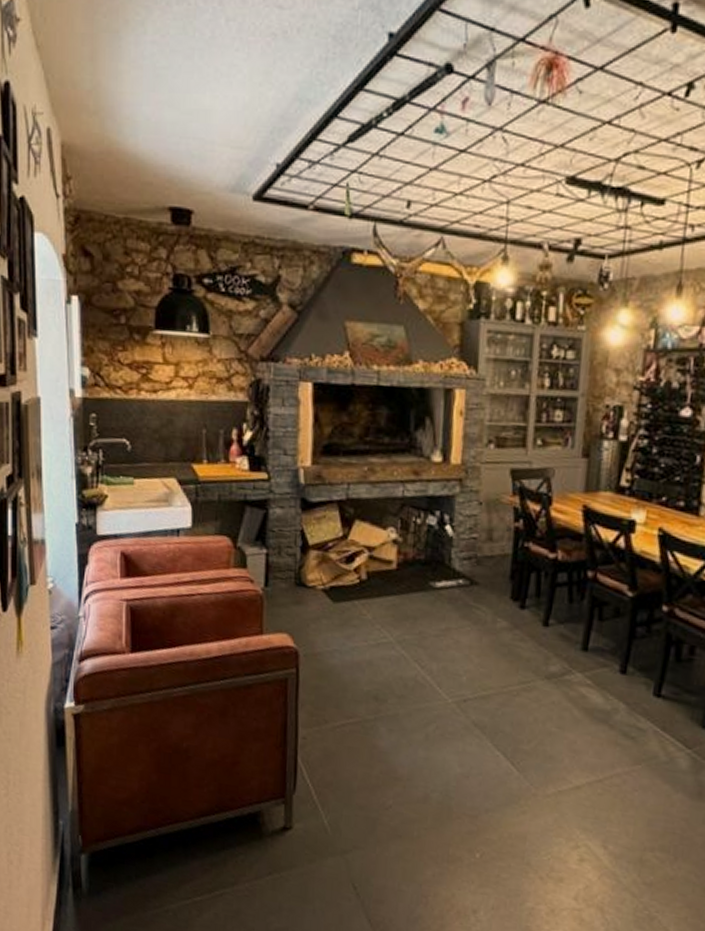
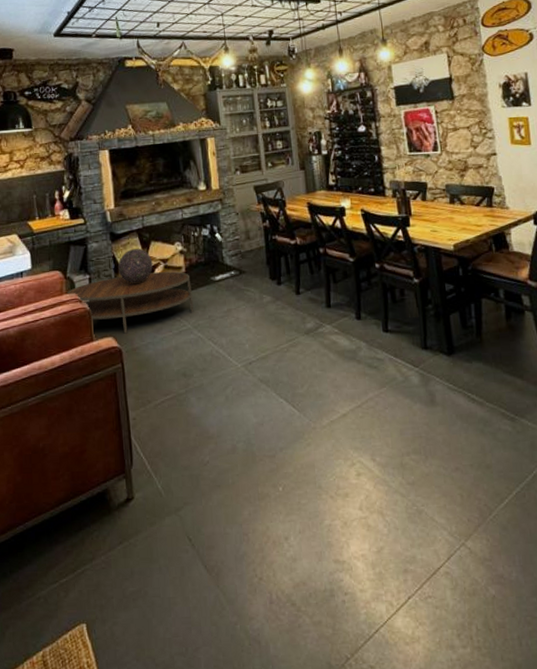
coffee table: none [234,558,402,633] -> present [66,271,194,334]
decorative sphere: none [305,525,354,573] -> present [117,248,153,285]

